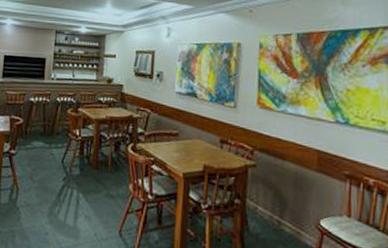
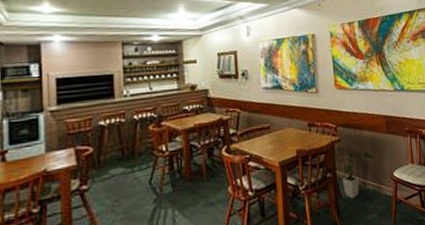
house plant: none [243,180,297,236] -> present [332,151,374,199]

